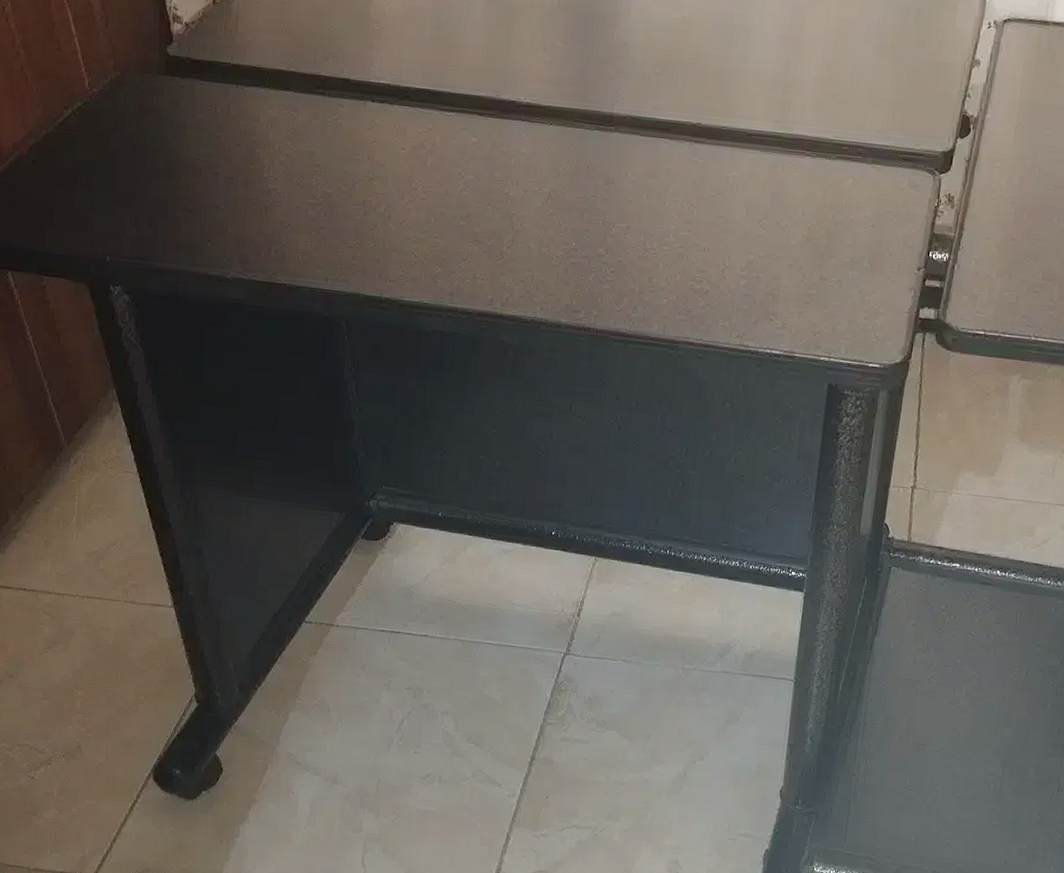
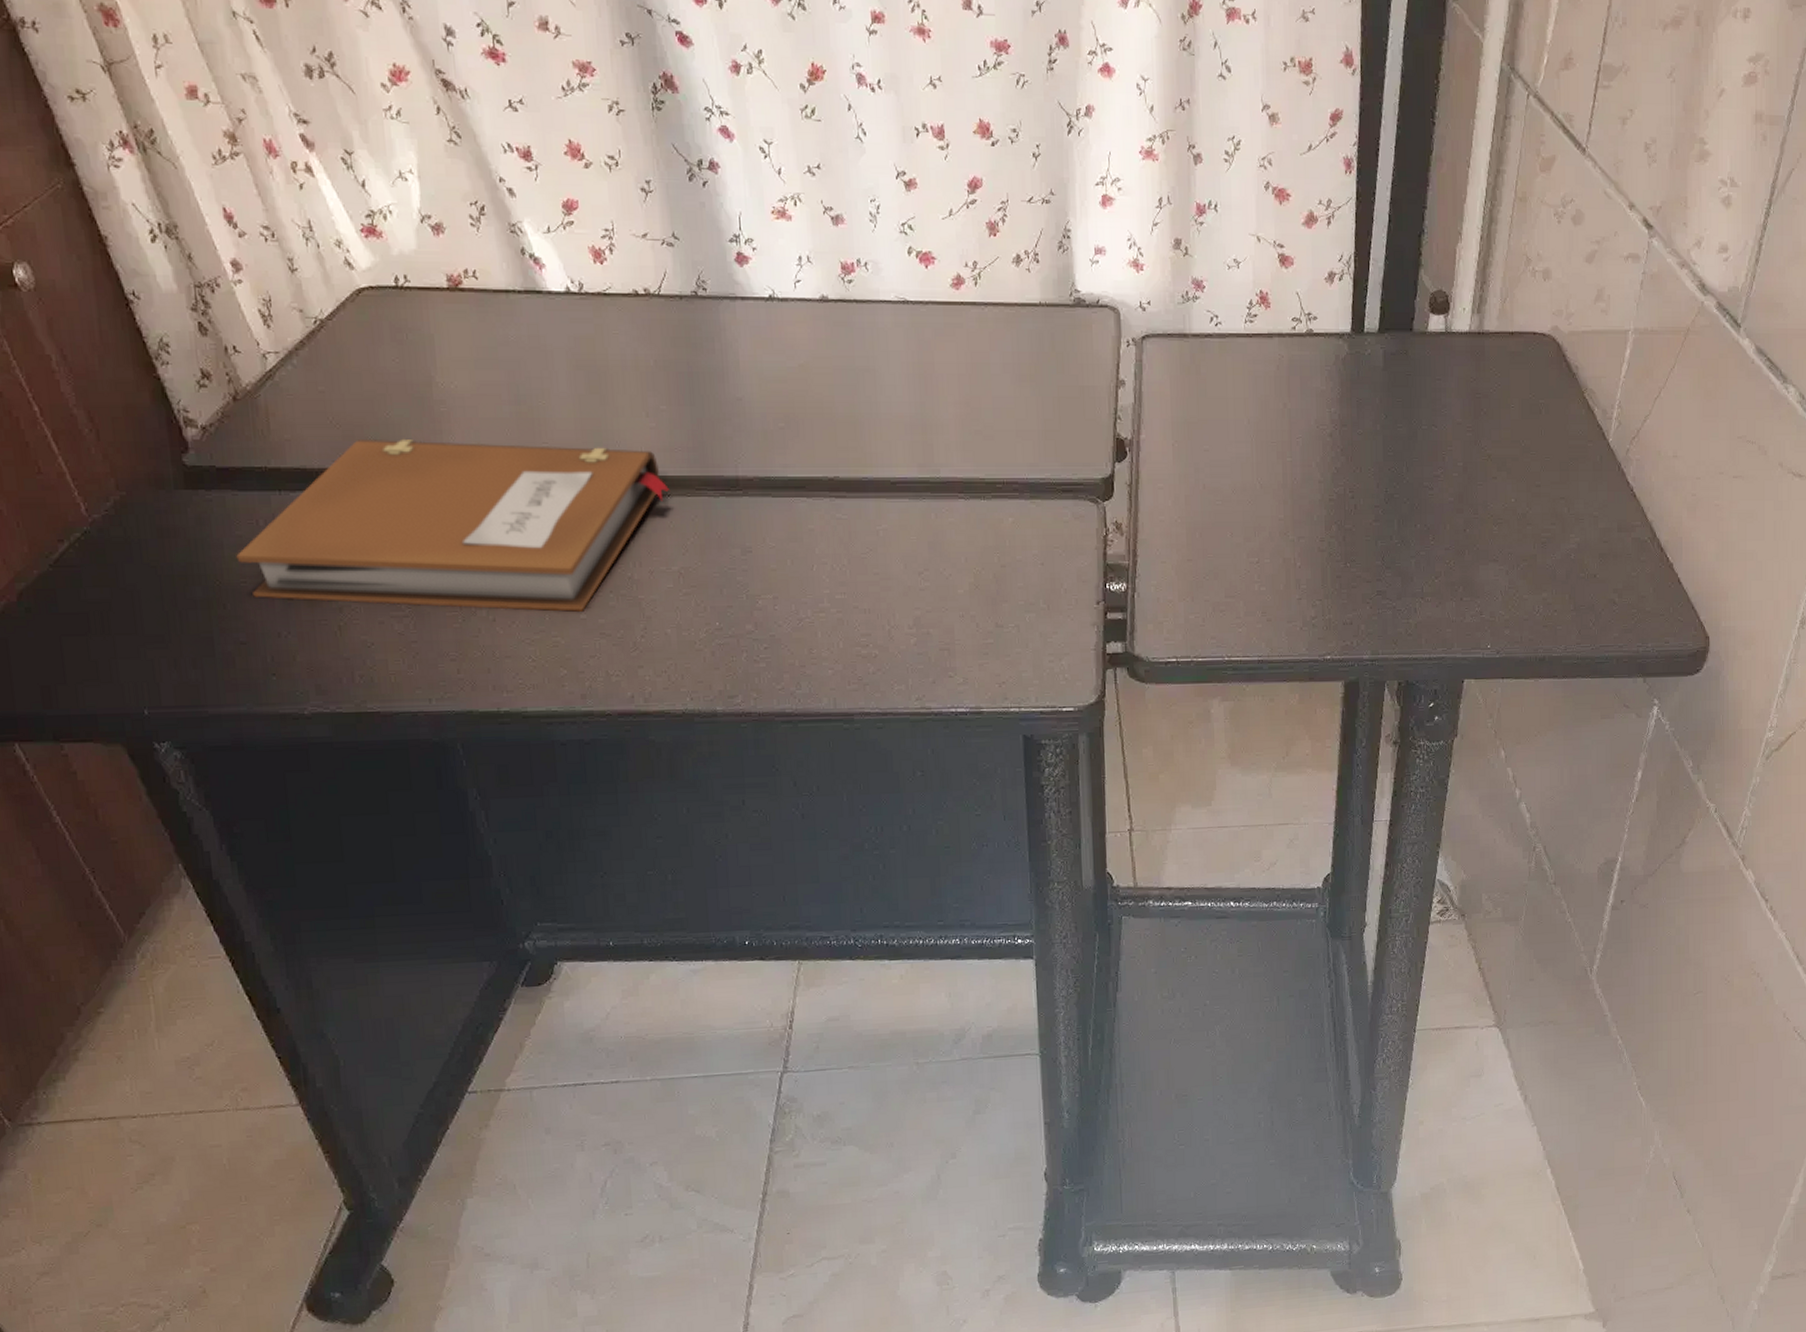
notebook: none [195,46,552,219] -> present [236,438,669,612]

